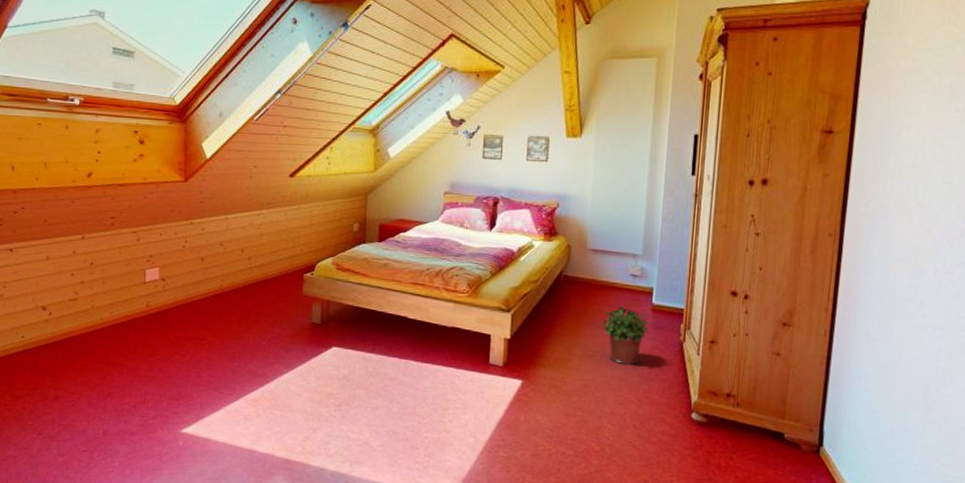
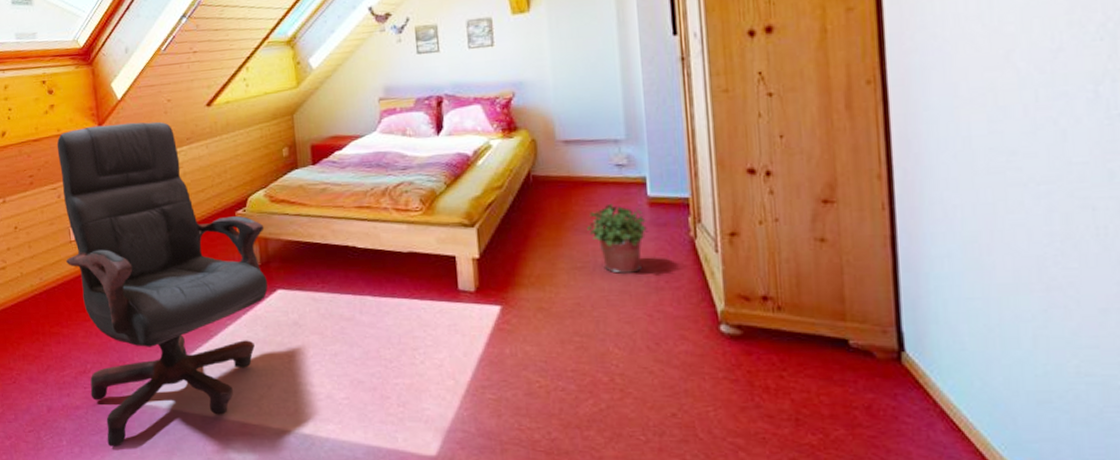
office chair: none [138,179,328,471] -> present [56,121,268,447]

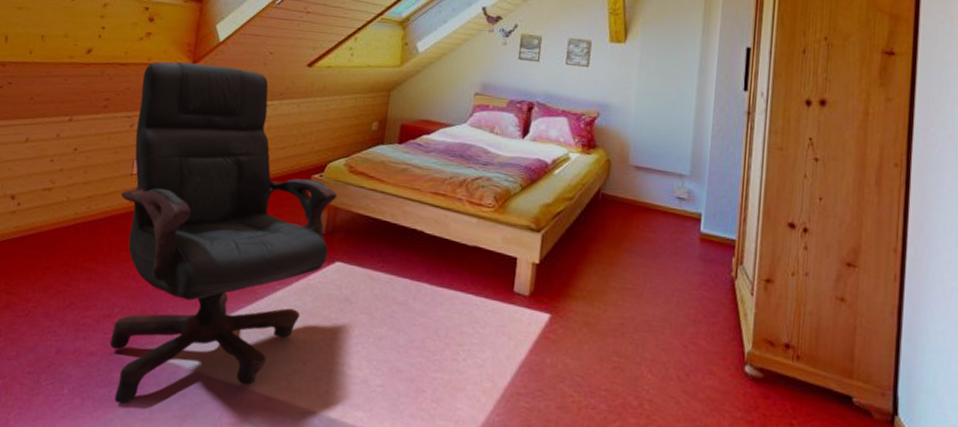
potted plant: present [587,203,649,274] -> none [642,232,696,303]

